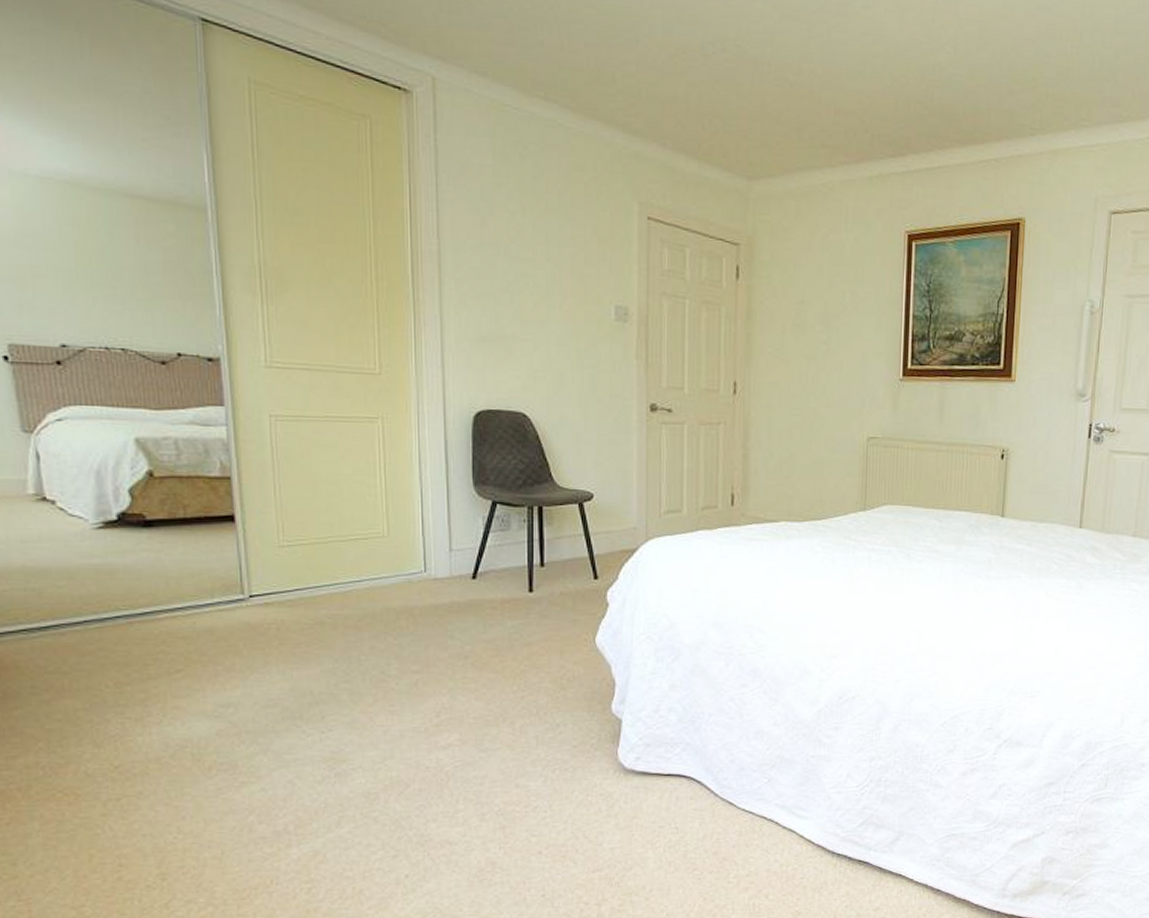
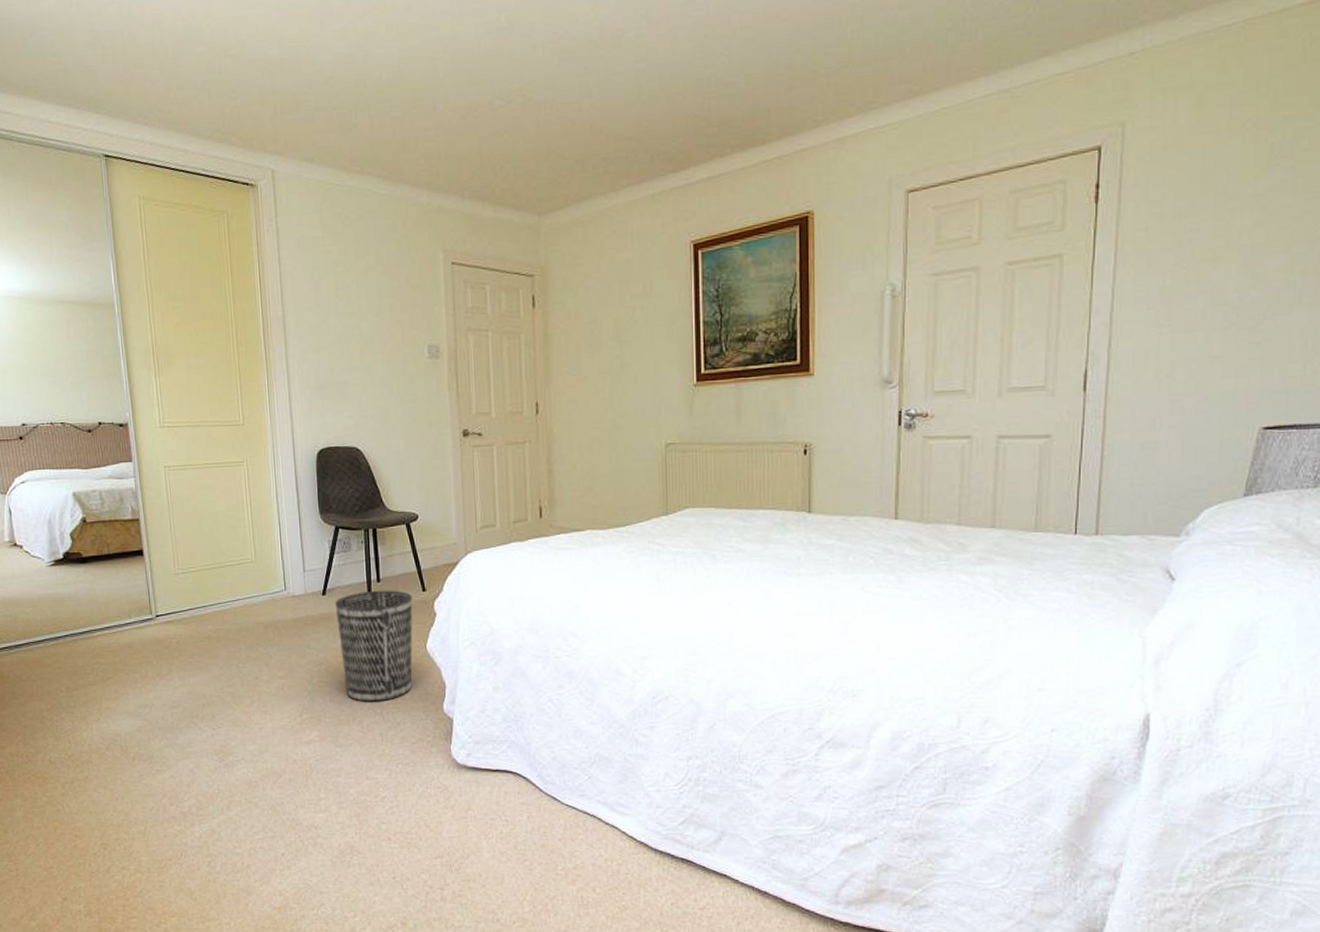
wastebasket: none [488,576,582,701] -> present [336,590,413,702]

